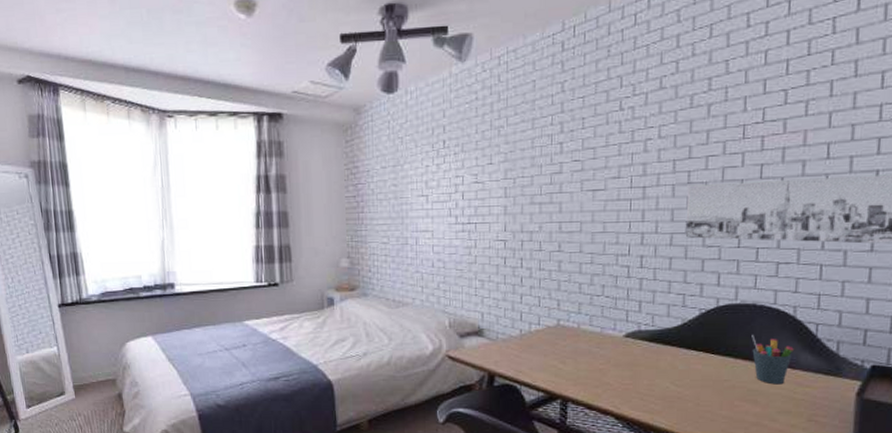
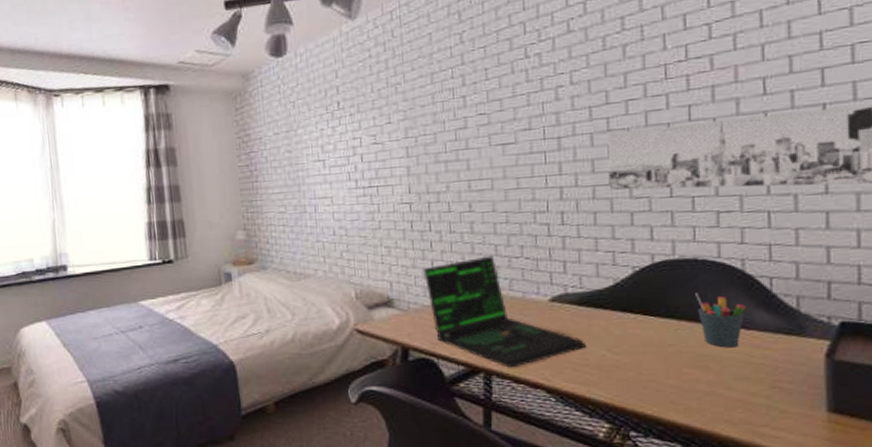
laptop: none [512,293,654,396] -> present [423,255,587,368]

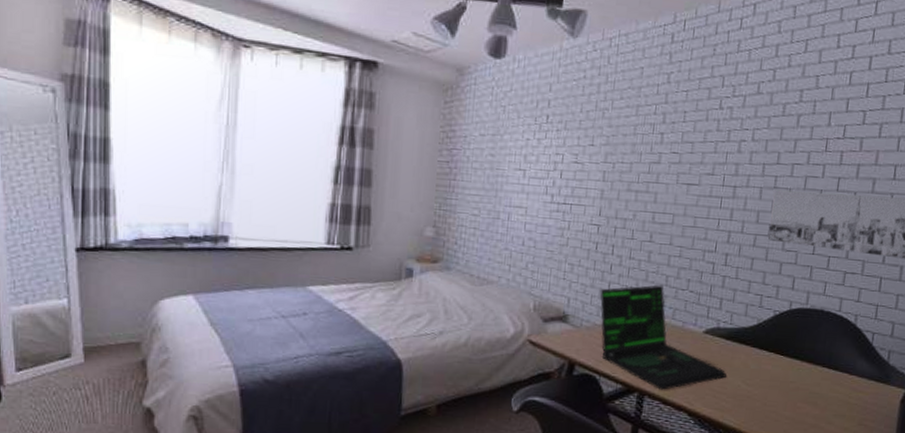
pen holder: present [695,293,746,348] -> none [816,339,852,389]

